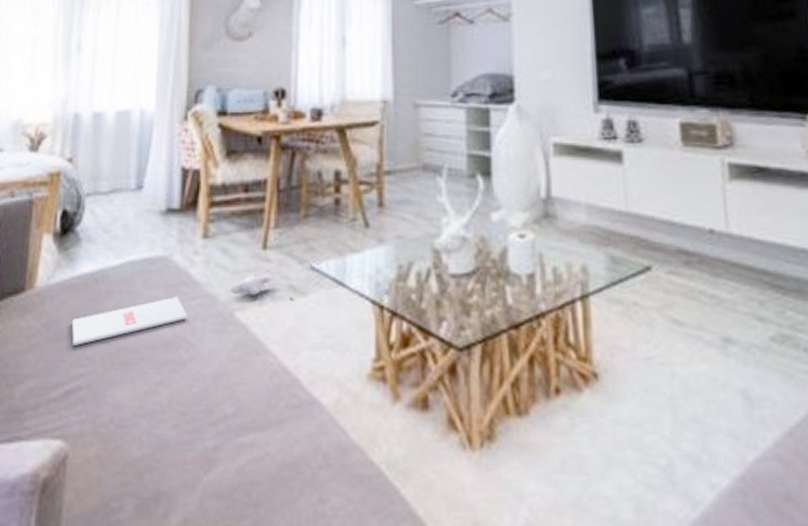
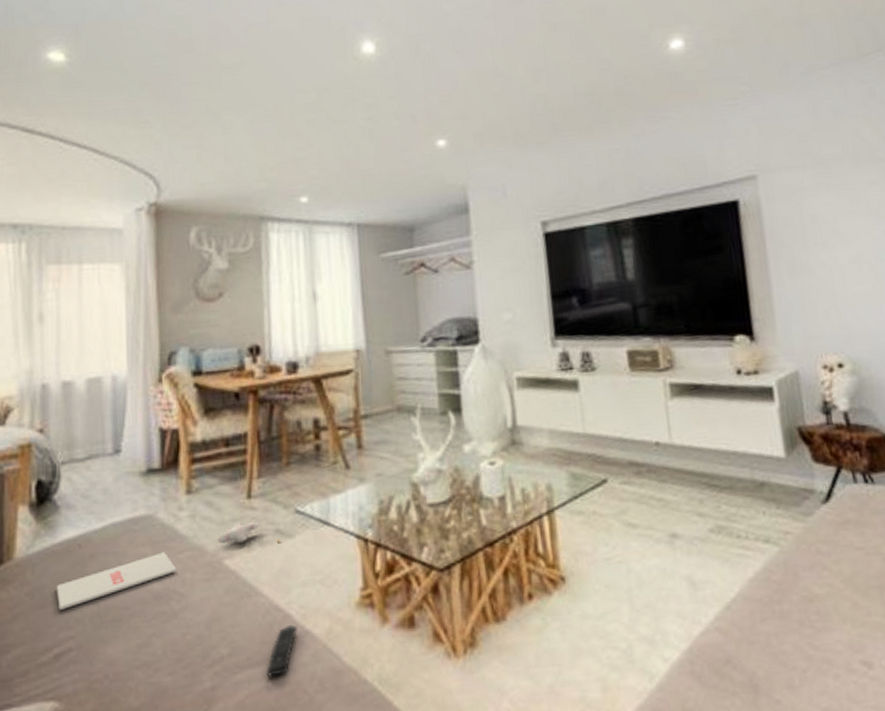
remote control: none [269,389,304,444] -> present [266,624,297,677]

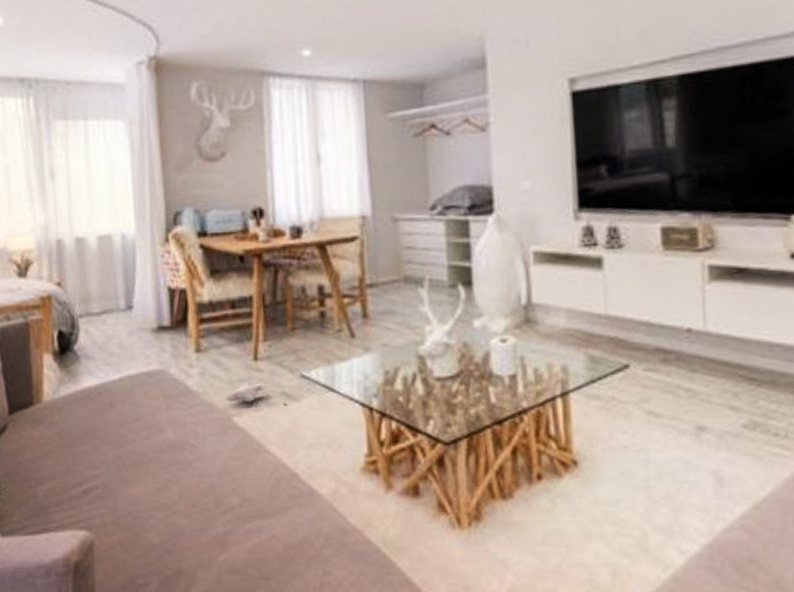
magazine: present [56,552,176,610] -> none [81,405,189,451]
remote control: present [266,624,297,677] -> none [274,482,304,528]

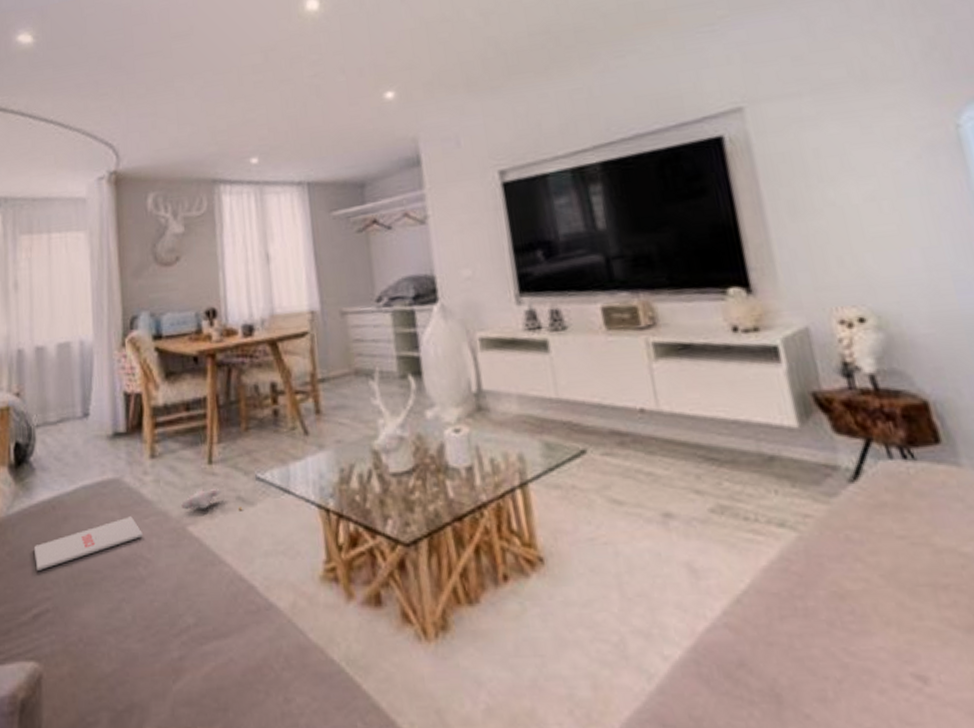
magazine: none [81,405,189,451] -> present [33,516,143,571]

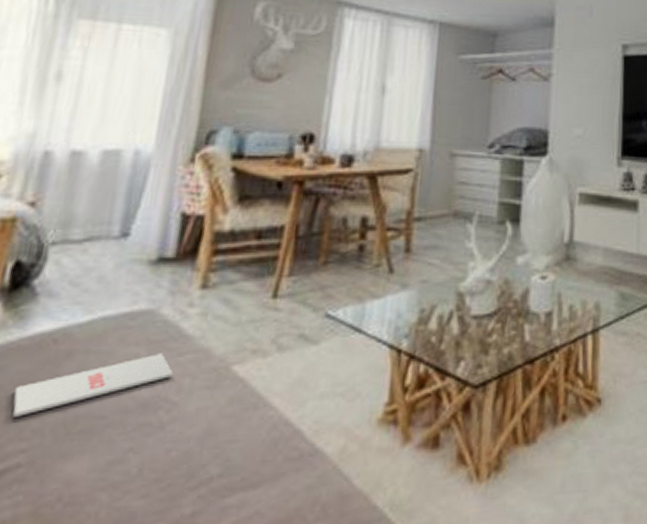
plush toy: present [181,488,242,510] -> none [229,324,303,348]

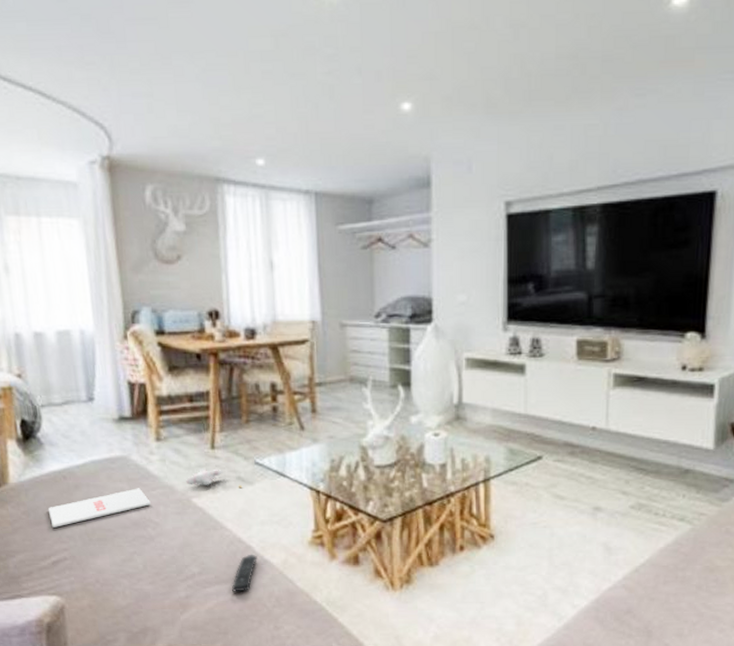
plush toy: none [229,324,303,348] -> present [186,469,241,487]
remote control: none [260,441,306,501] -> present [231,554,257,592]

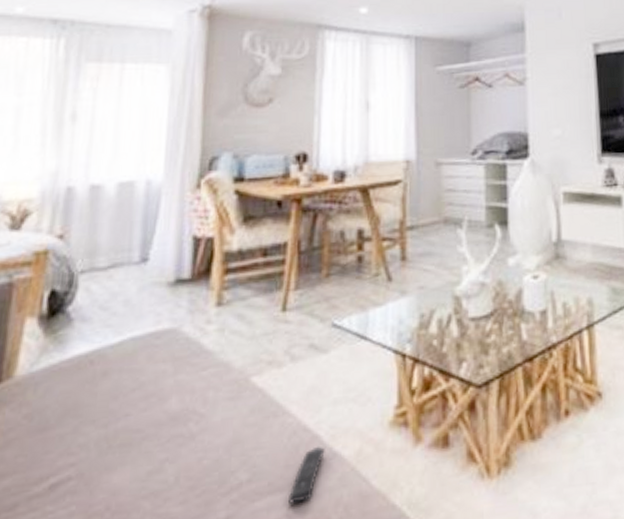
magazine: present [47,488,151,528] -> none [59,368,198,434]
plush toy: present [186,469,241,487] -> none [246,337,314,360]

